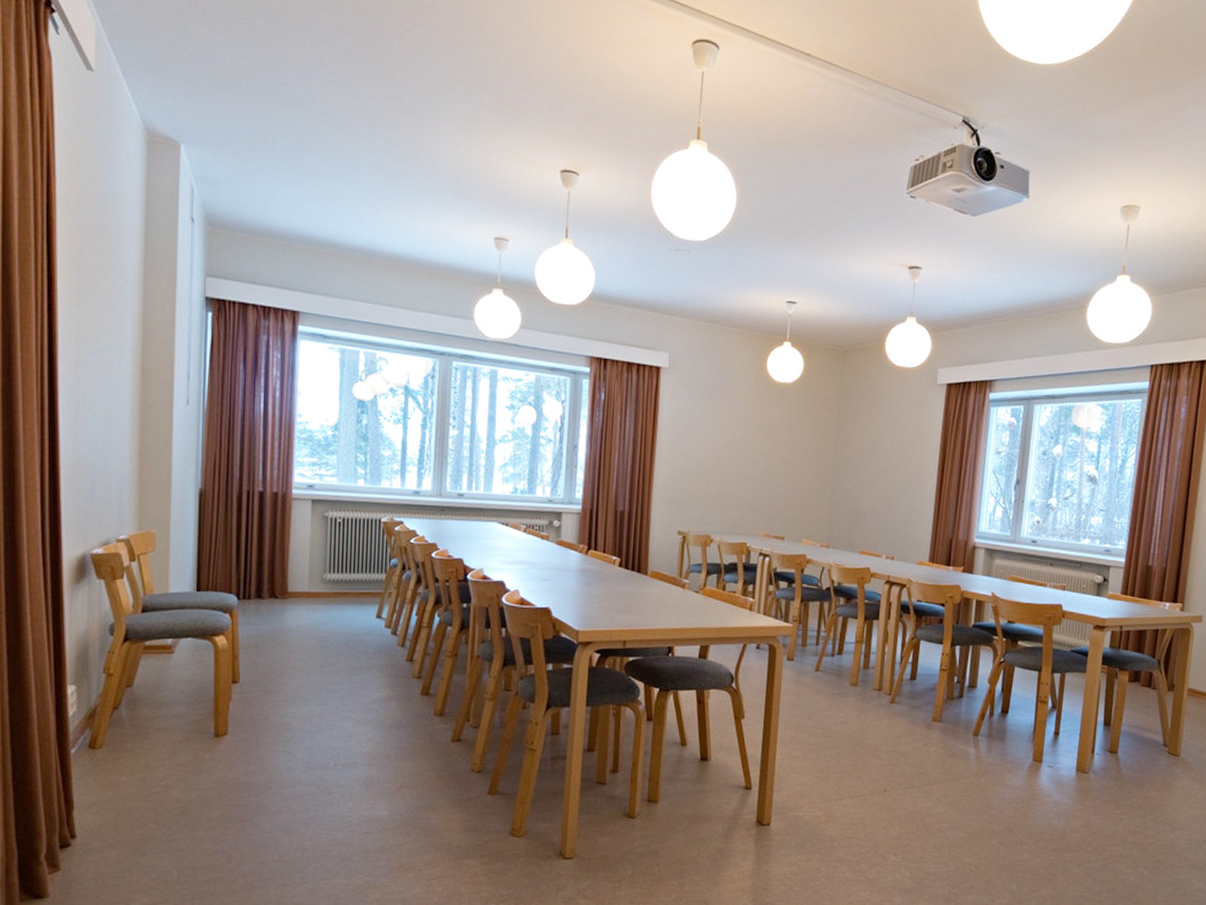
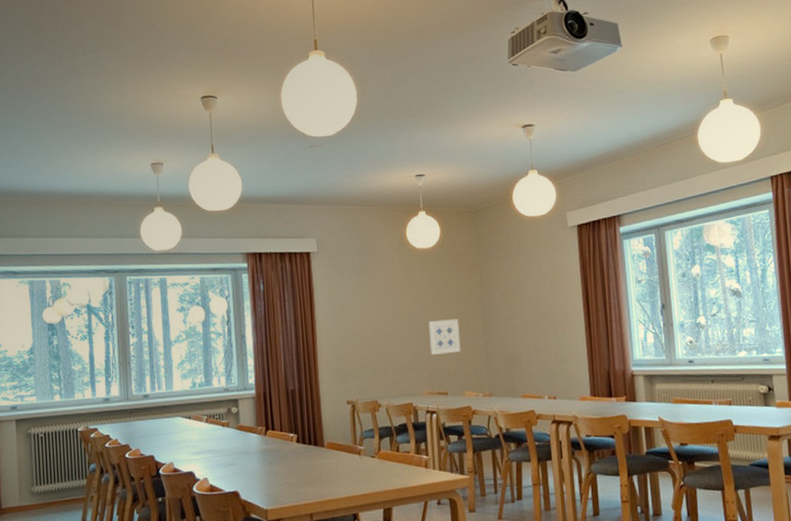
wall art: none [773,460,808,498] -> present [428,319,461,355]

